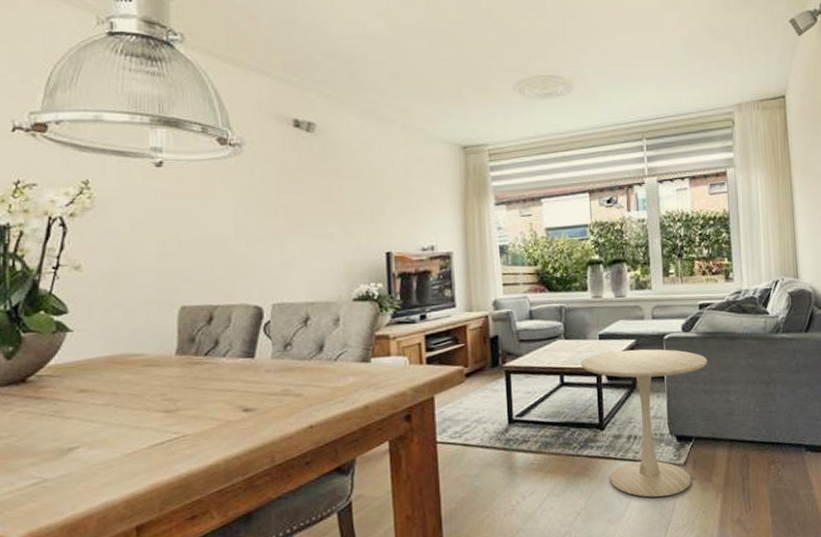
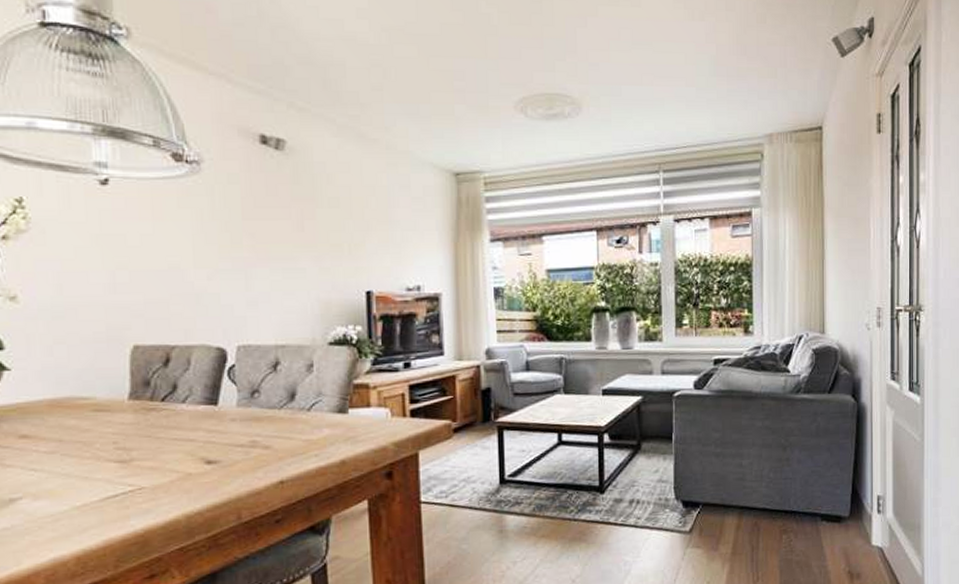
side table: present [581,349,708,498] -> none [581,407,721,566]

